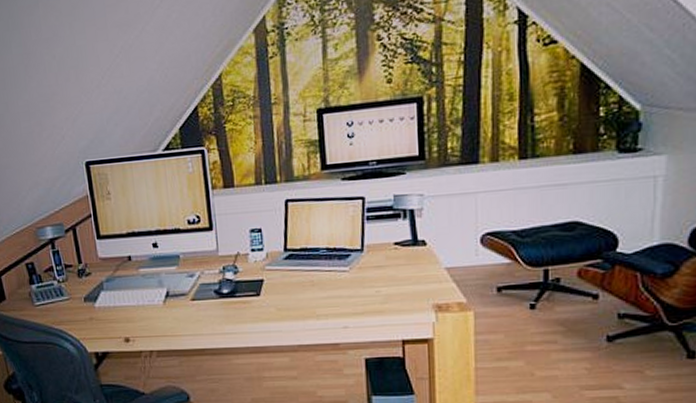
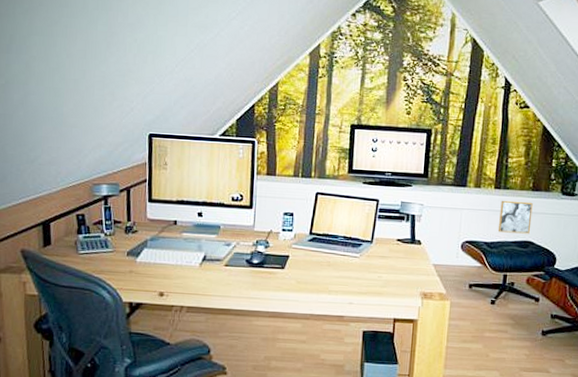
wall art: none [529,169,577,216] -> present [497,200,533,234]

